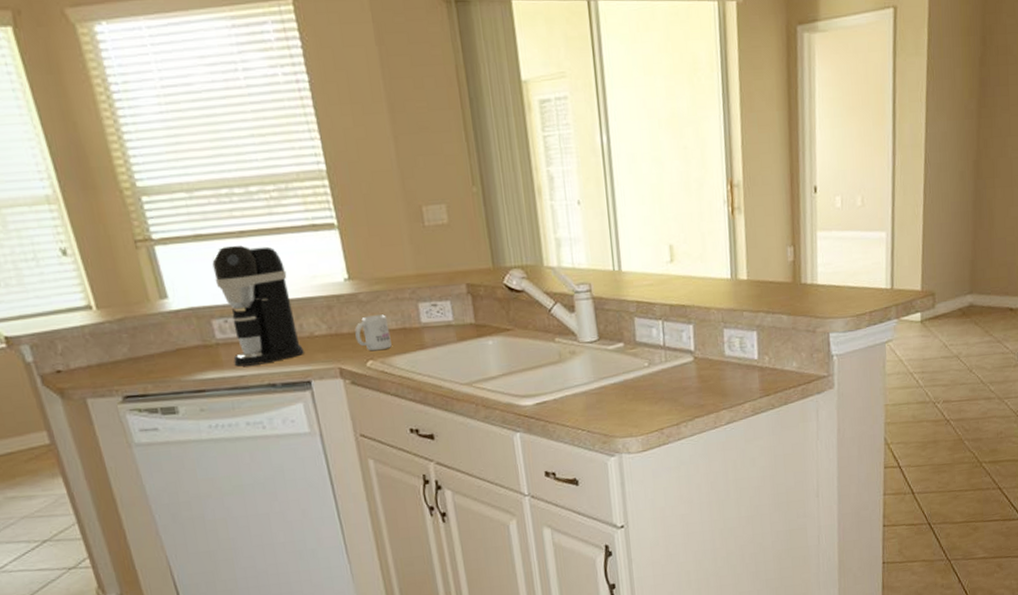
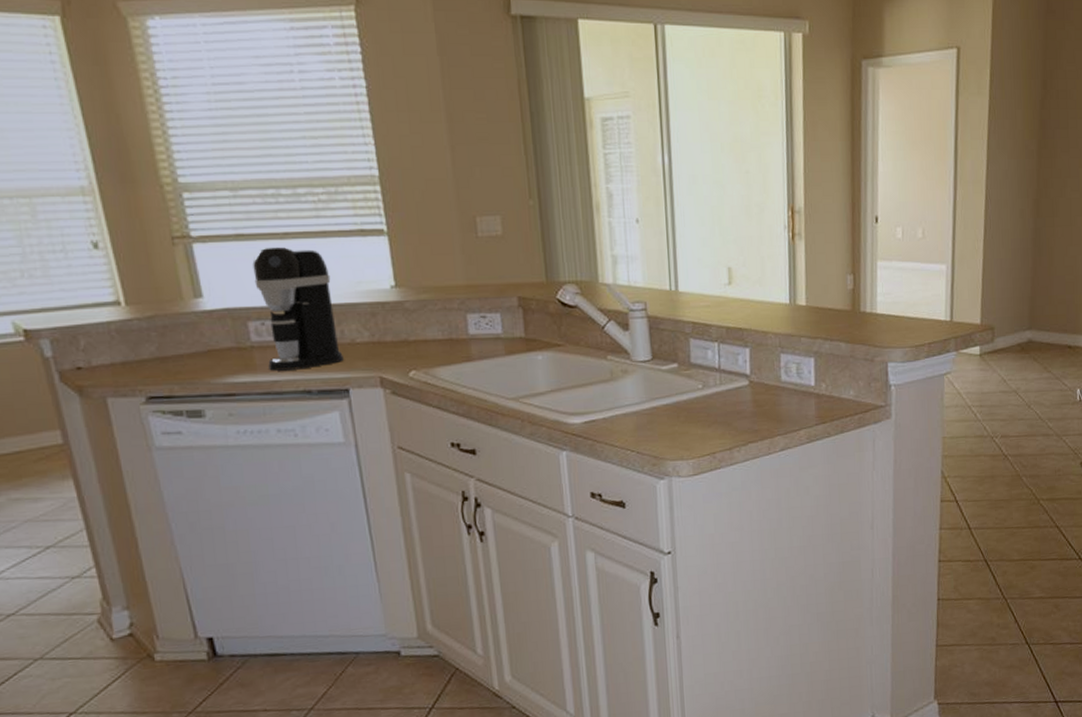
mug: present [355,314,392,351] -> none [399,324,437,361]

